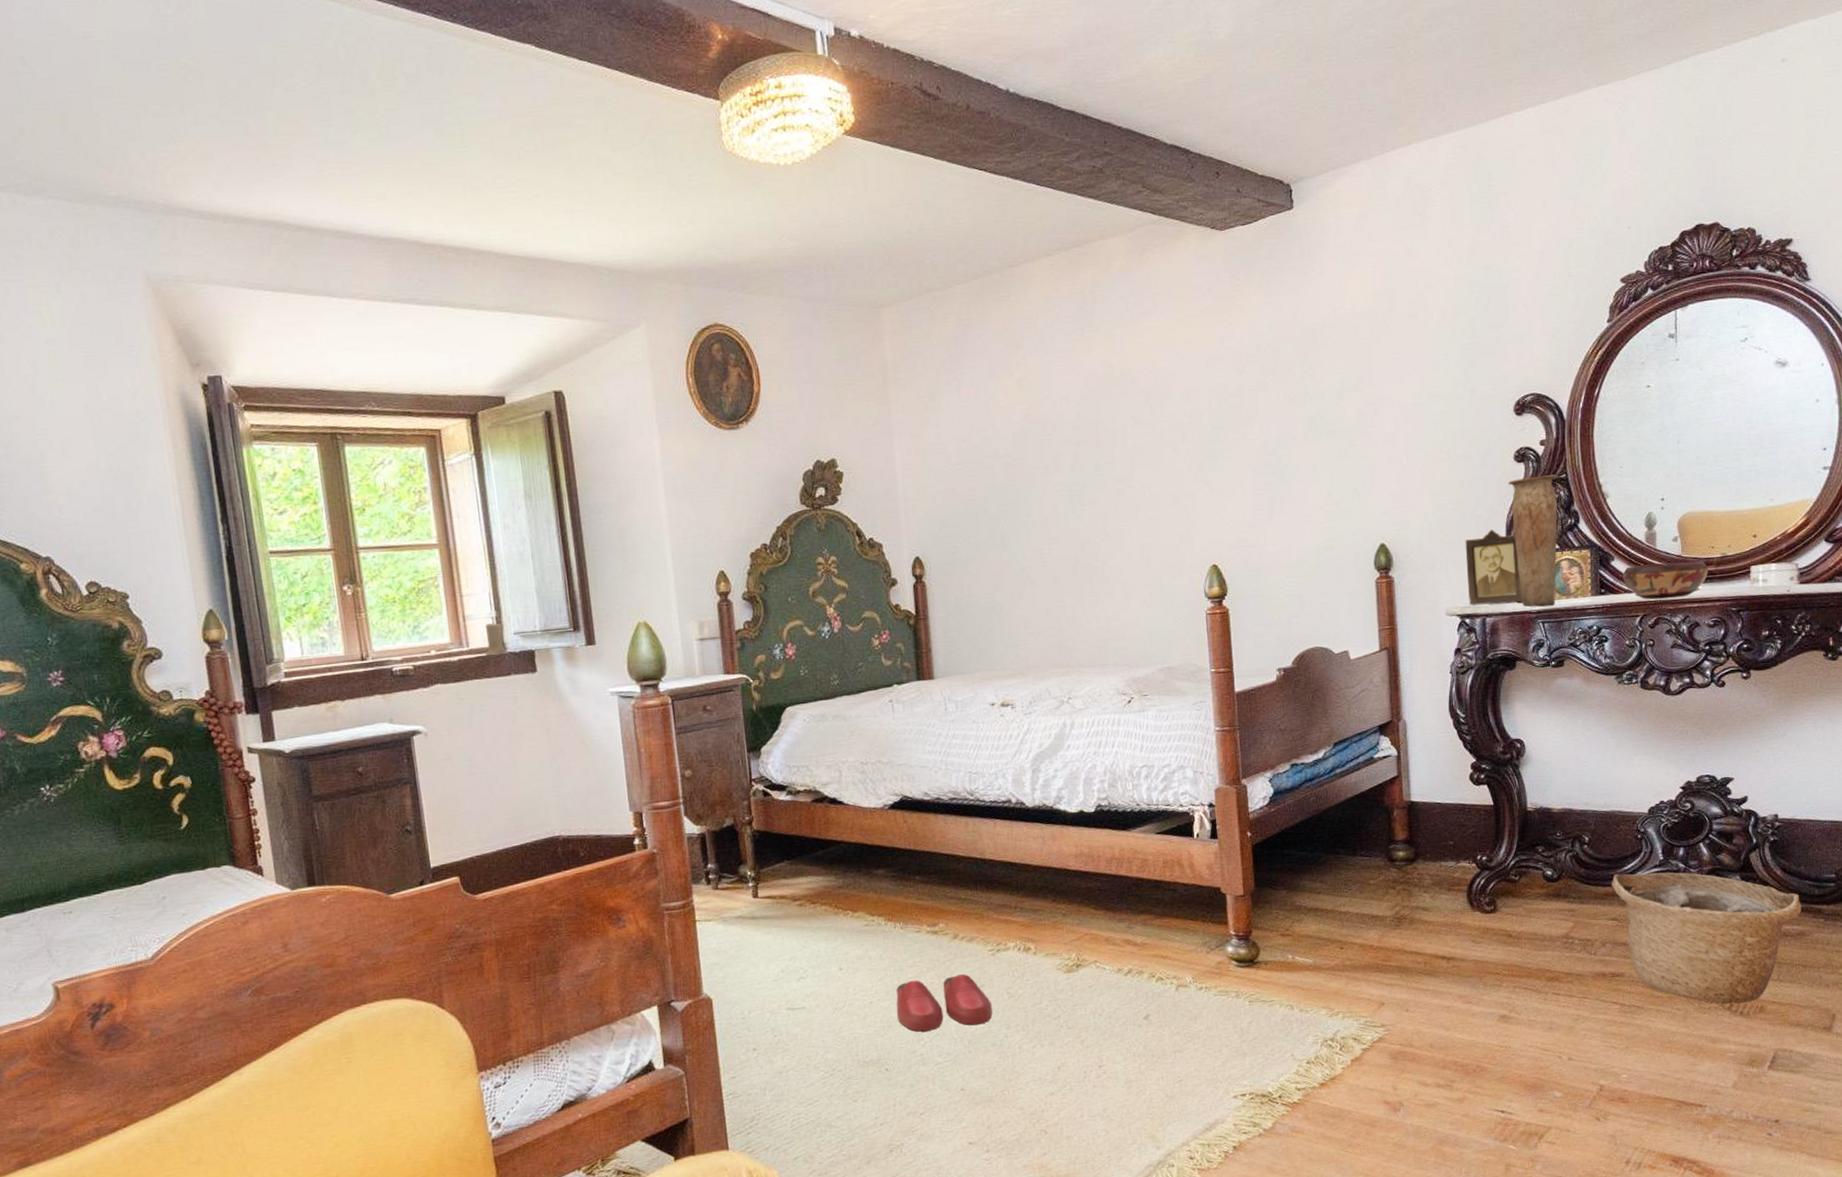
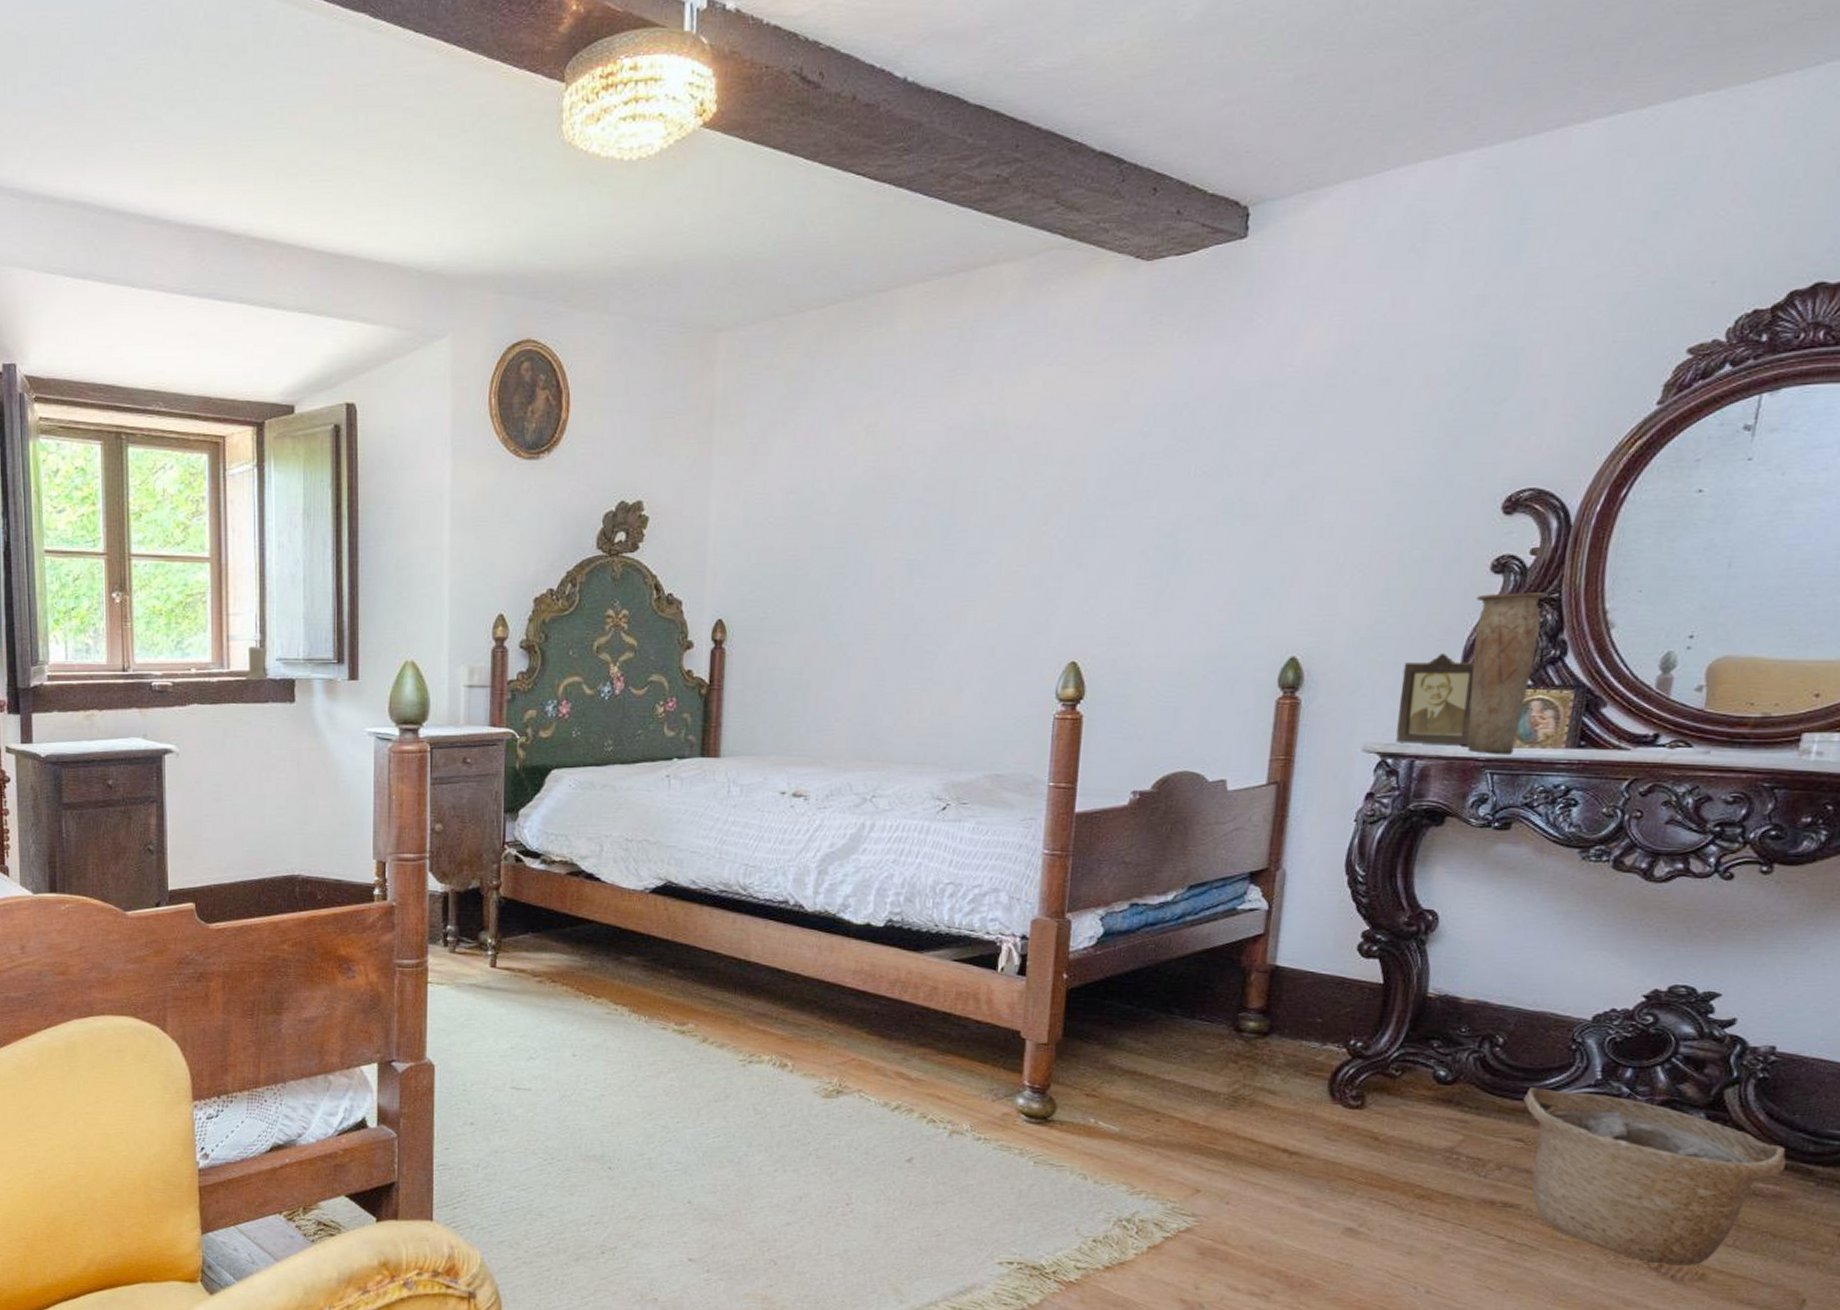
slippers: present [895,973,992,1032] -> none [628,1079,735,1137]
decorative bowl: present [1622,561,1708,600] -> none [1614,716,1740,763]

